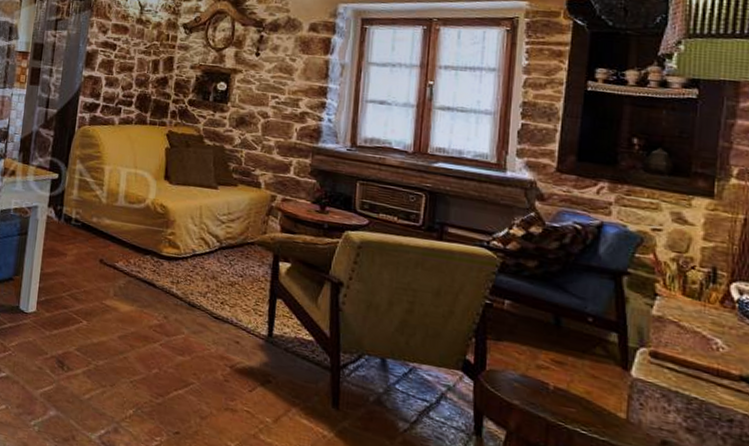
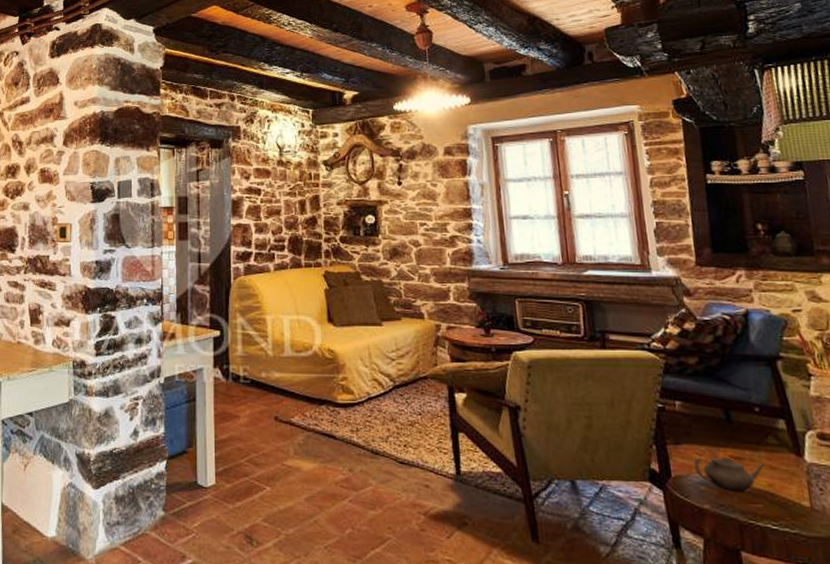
teapot: none [512,356,586,395] -> present [694,457,765,492]

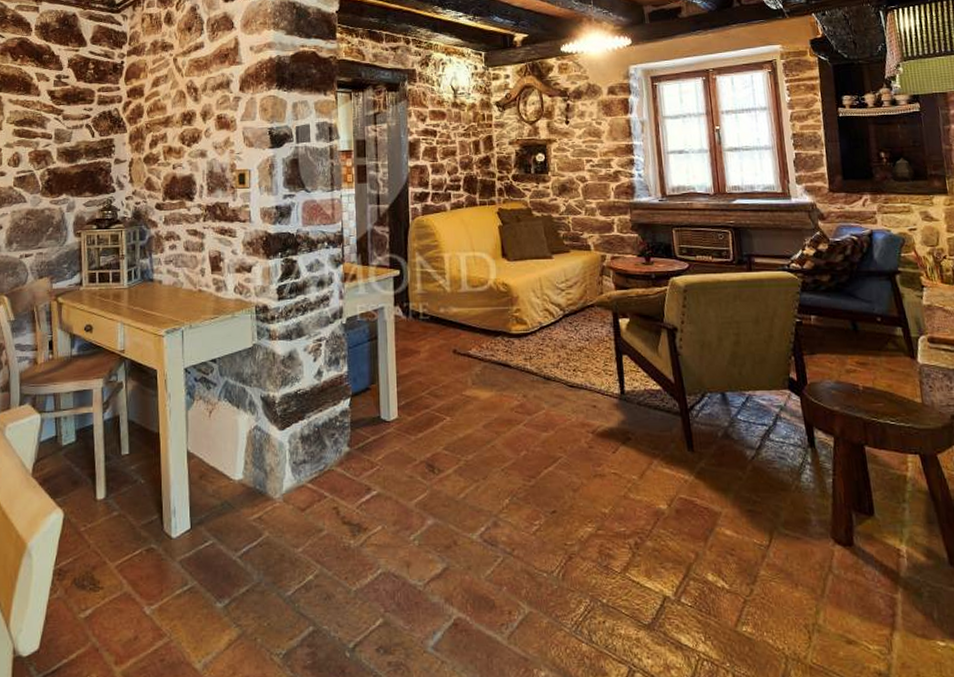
teapot: present [694,457,765,492] -> none [826,363,885,394]

